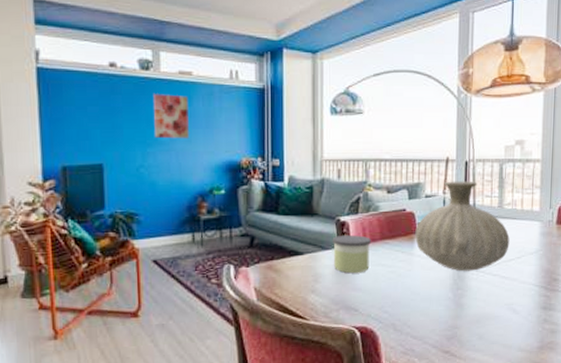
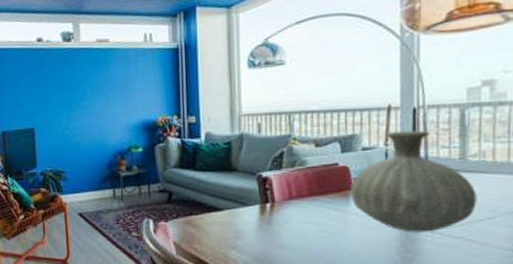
wall art: present [154,94,189,139] -> none [75,61,108,103]
candle: present [332,234,371,274] -> none [253,190,297,231]

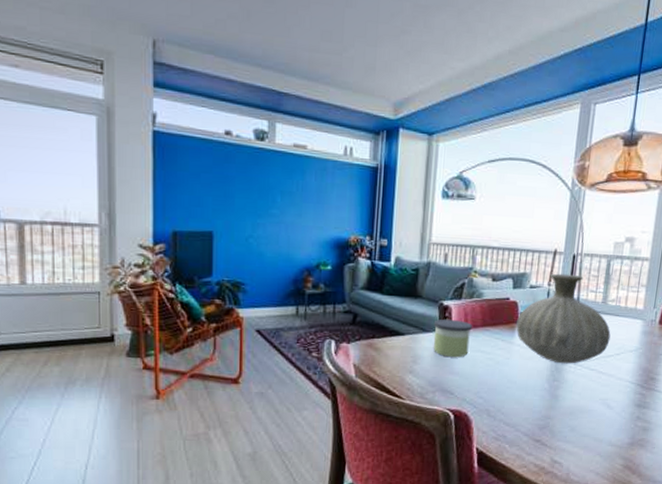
candle: none [253,190,297,231] -> present [433,319,472,358]

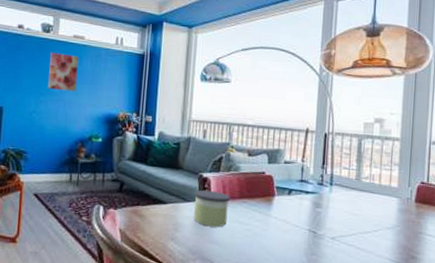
wall art: none [266,165,301,213] -> present [48,52,79,92]
vase: present [516,273,611,364] -> none [272,150,367,239]

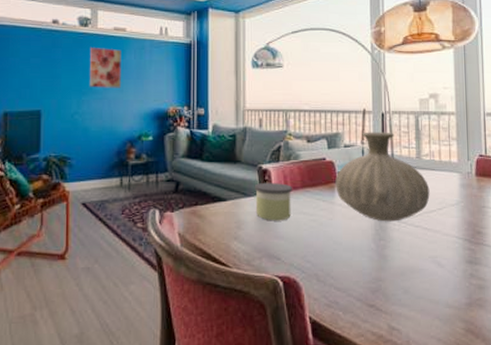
vase: none [272,150,367,239] -> present [335,132,430,222]

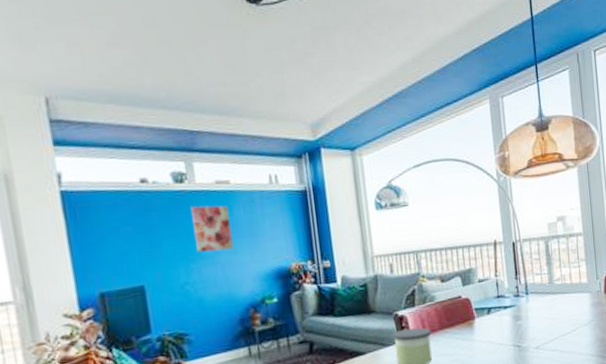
vase: present [335,132,430,222] -> none [472,261,564,351]

